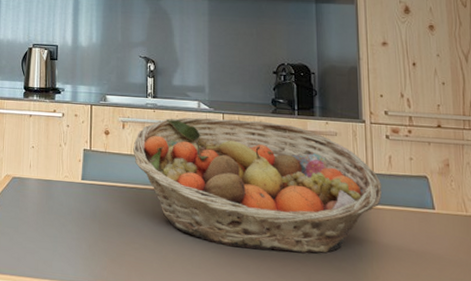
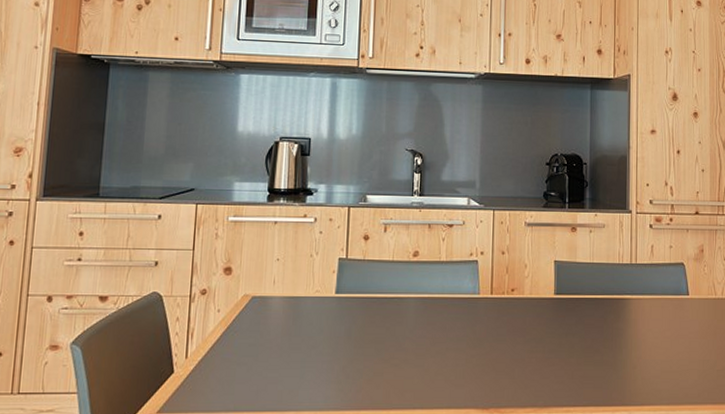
fruit basket: present [133,117,383,254] -> none [395,215,644,352]

